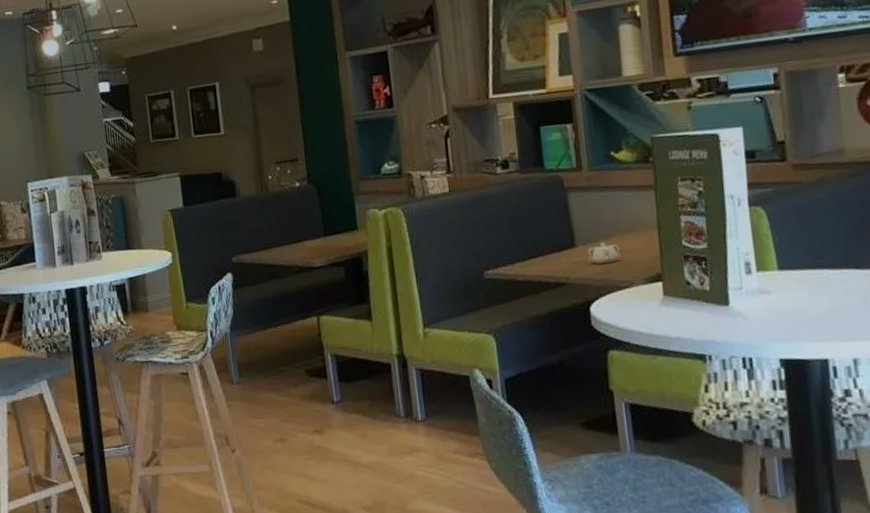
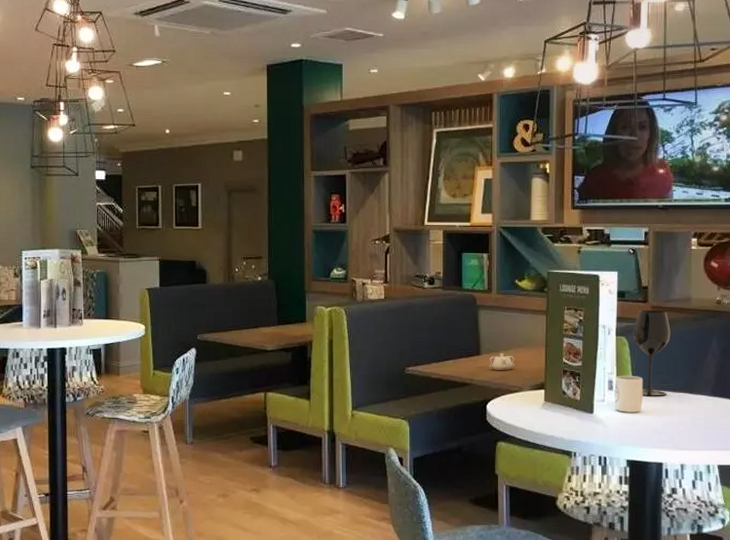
mug: none [753,253,794,301] -> present [614,375,643,412]
wineglass: none [771,168,825,278] -> present [633,310,671,396]

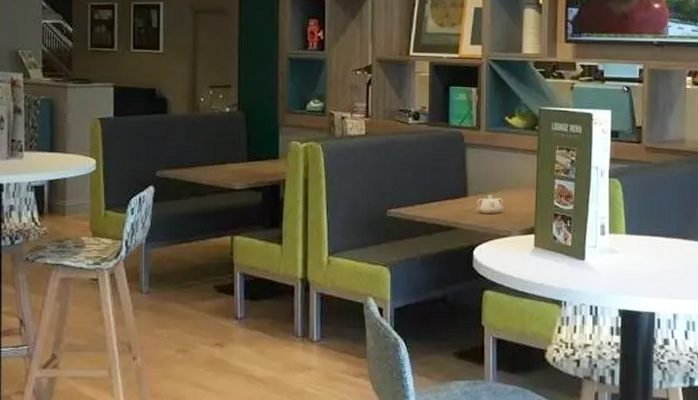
mug: present [614,375,643,412] -> none [606,219,636,259]
wineglass: present [633,310,671,396] -> none [626,151,665,242]

